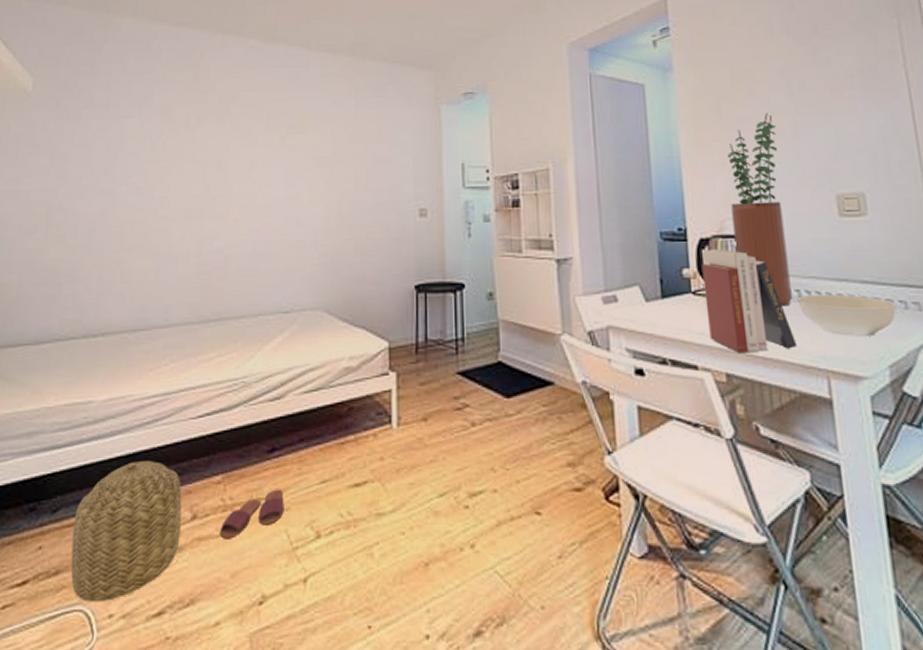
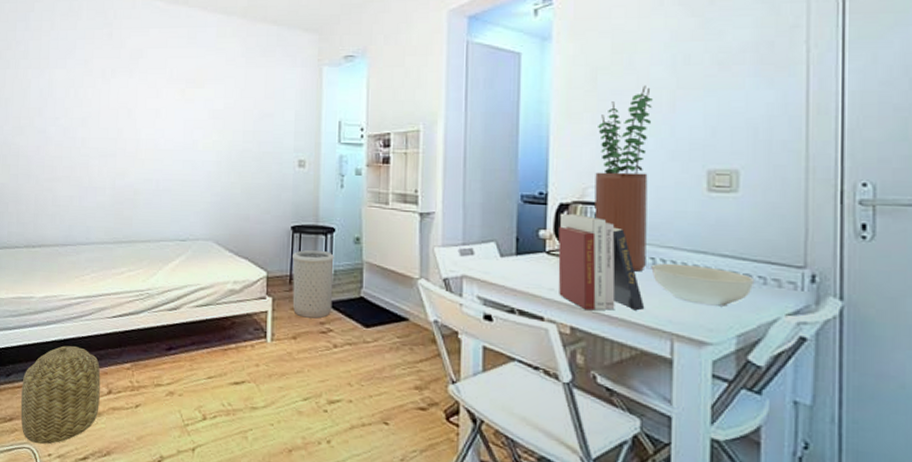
slippers: present [219,489,284,539] -> none [129,379,179,412]
laundry basket: none [418,310,467,393] -> present [292,249,334,319]

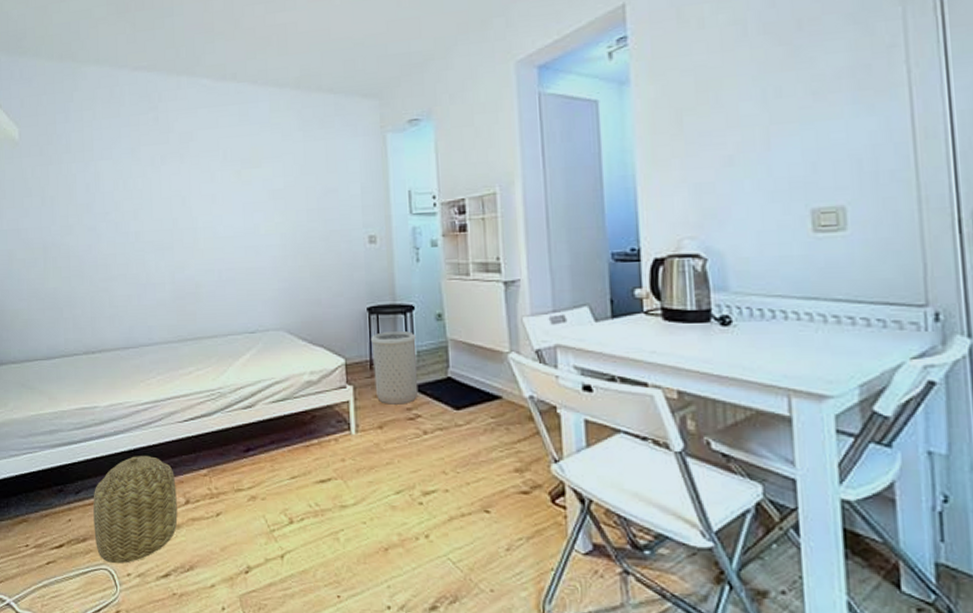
books: present [558,213,645,311] -> none [655,268,757,371]
vase: present [594,85,653,272] -> none [688,123,754,325]
bowl: present [651,263,755,307] -> none [759,312,874,355]

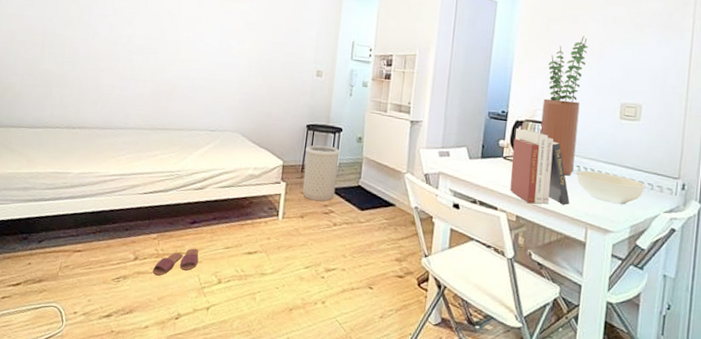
basket: present [93,456,178,564] -> none [49,216,129,304]
slippers: none [209,482,261,521] -> present [152,248,199,276]
books: none [655,268,757,371] -> present [510,128,570,206]
vase: none [688,123,754,325] -> present [541,36,588,176]
bowl: none [759,312,874,355] -> present [576,170,646,205]

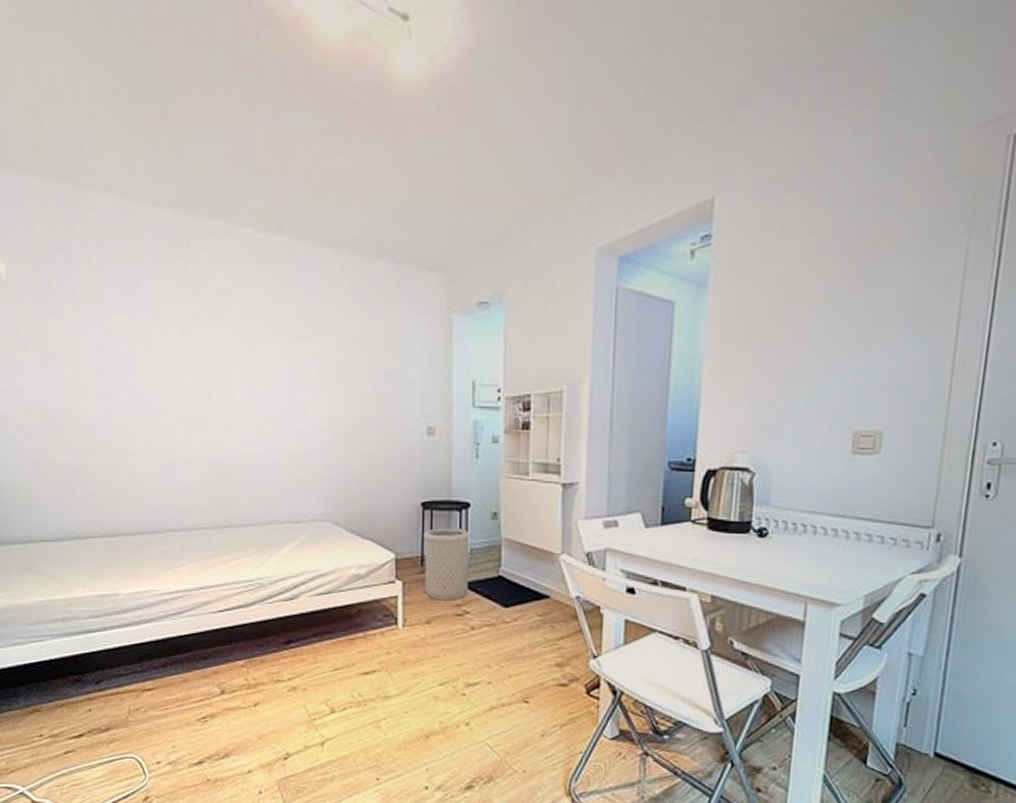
slippers: present [152,248,199,276] -> none [246,673,302,711]
books: present [510,128,570,206] -> none [702,480,784,578]
vase: present [541,36,588,176] -> none [742,340,807,538]
bowl: present [576,170,646,205] -> none [792,528,887,568]

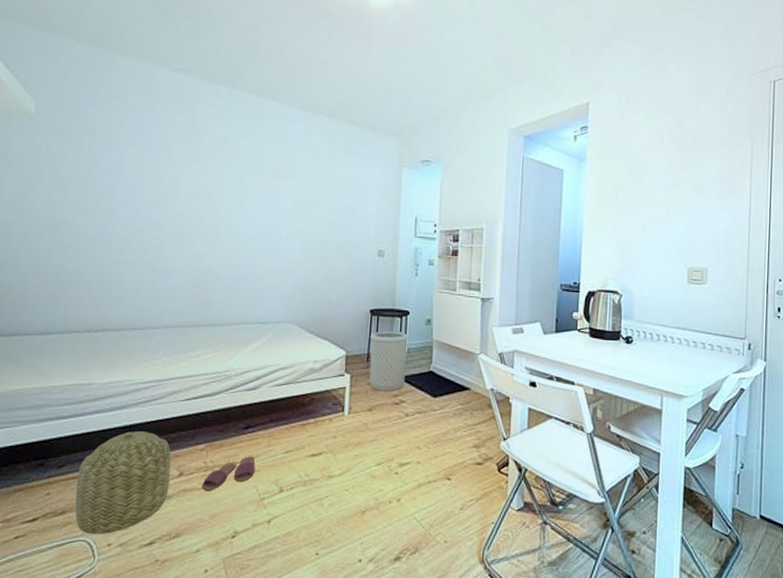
basket: none [116,646,212,753] -> present [75,431,171,535]
slippers: none [246,673,302,711] -> present [201,456,255,491]

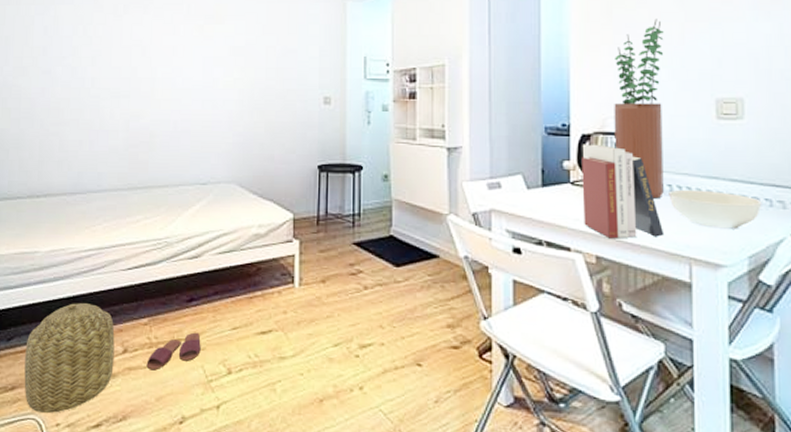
laundry basket: present [369,330,408,392] -> none [320,188,362,260]
books: none [586,299,645,375] -> present [582,144,665,239]
vase: none [613,202,654,344] -> present [614,18,664,199]
bowl: none [649,337,715,368] -> present [668,189,762,229]

